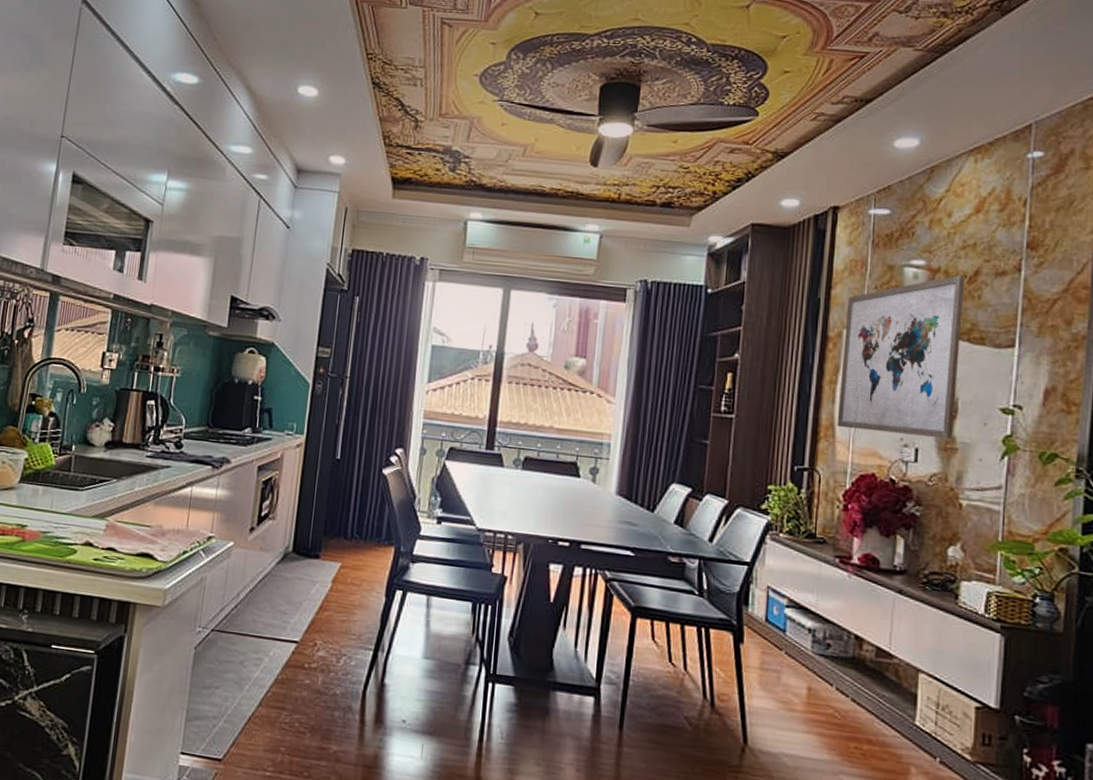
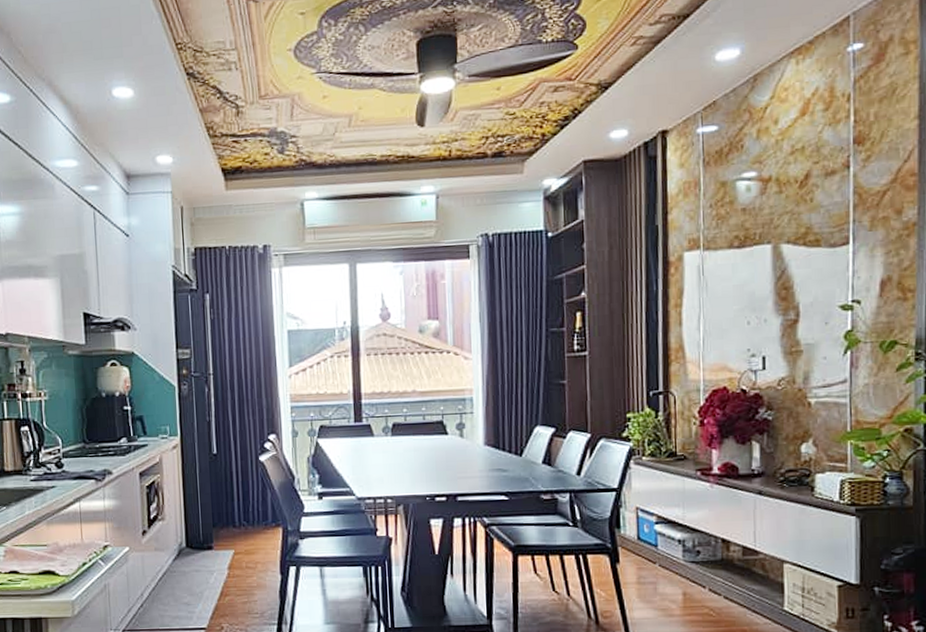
wall art: present [837,275,966,440] -> none [684,180,797,348]

